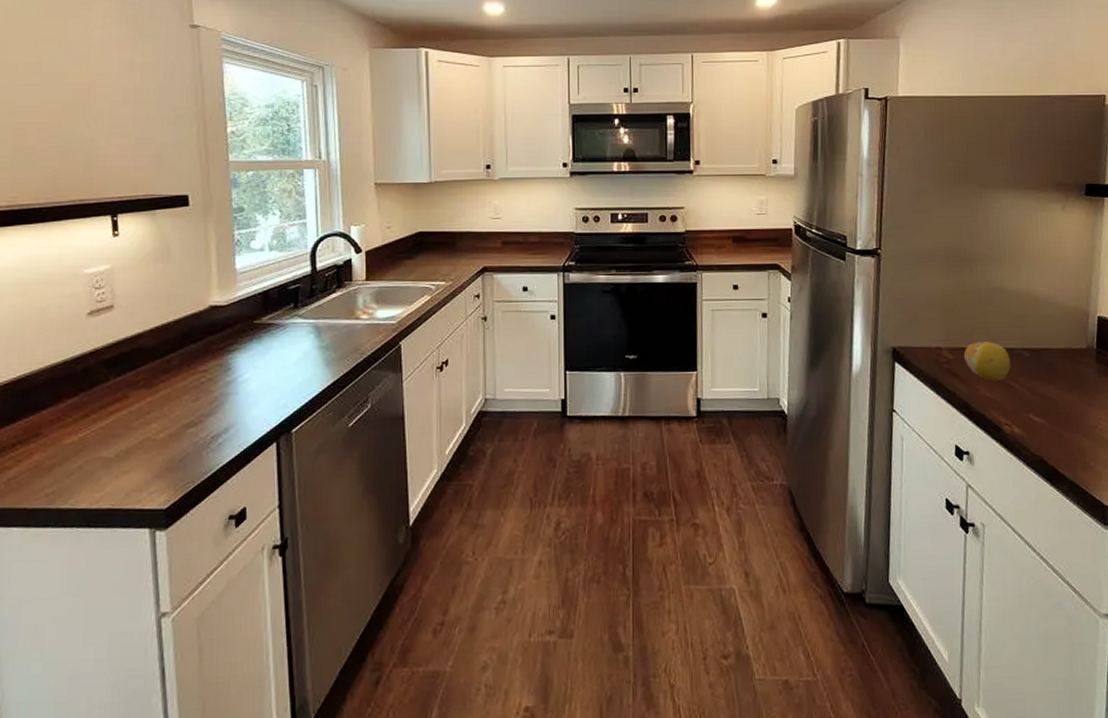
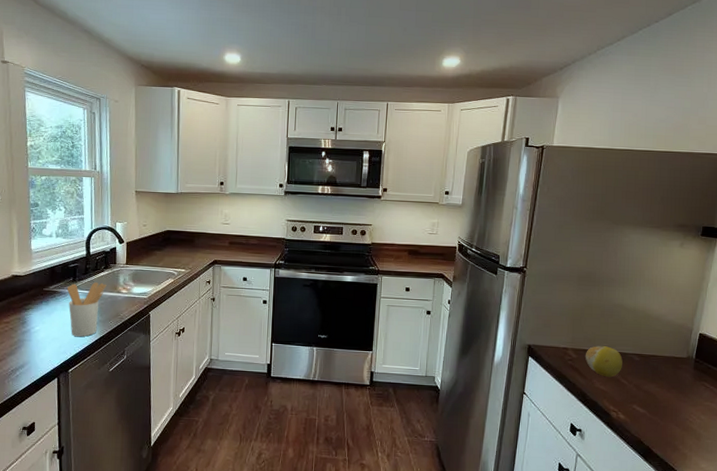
utensil holder: none [286,307,341,383] -> present [66,282,107,337]

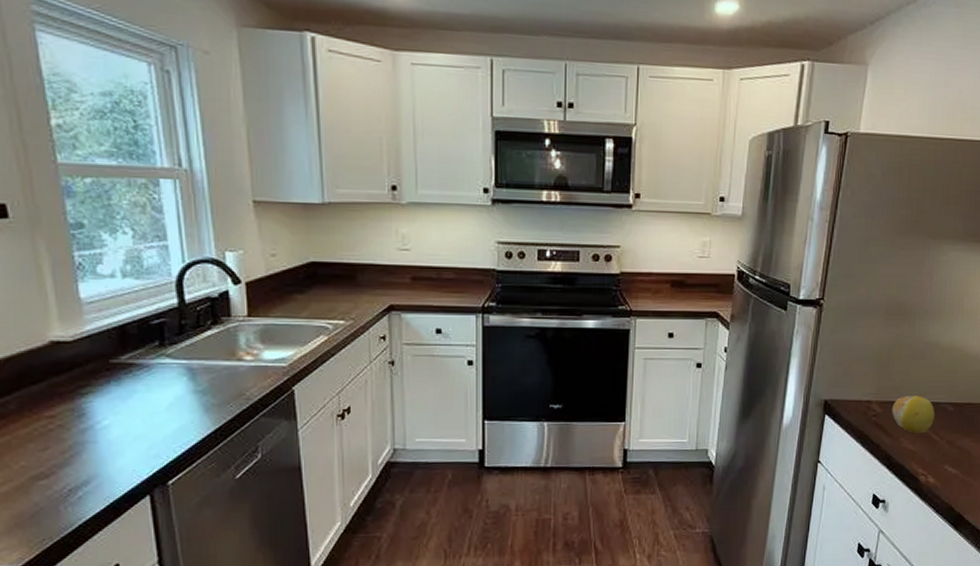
utensil holder: present [66,282,107,337] -> none [150,346,219,430]

